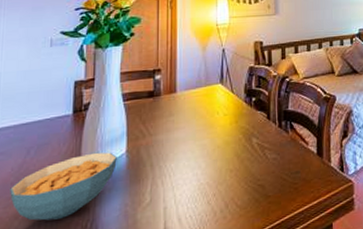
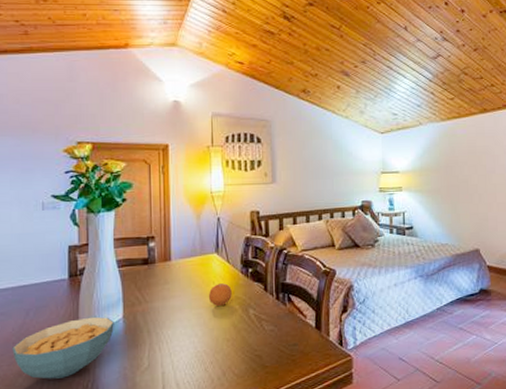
fruit: none [212,113,235,136] -> present [208,283,232,306]

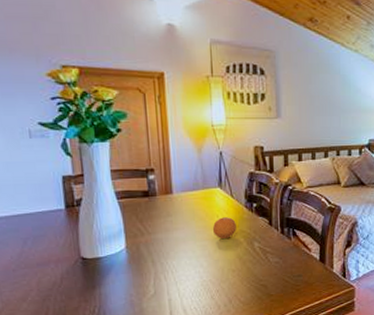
cereal bowl: present [12,316,114,379] -> none [13,246,118,305]

